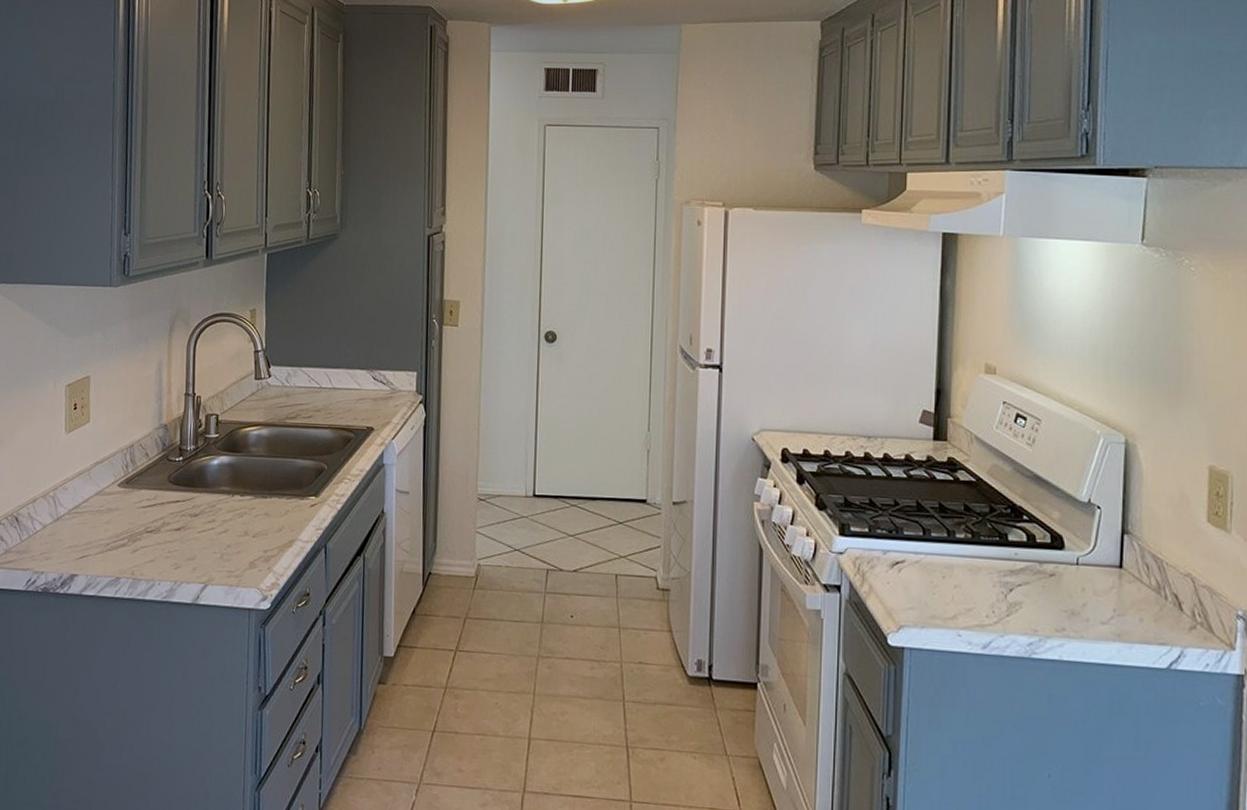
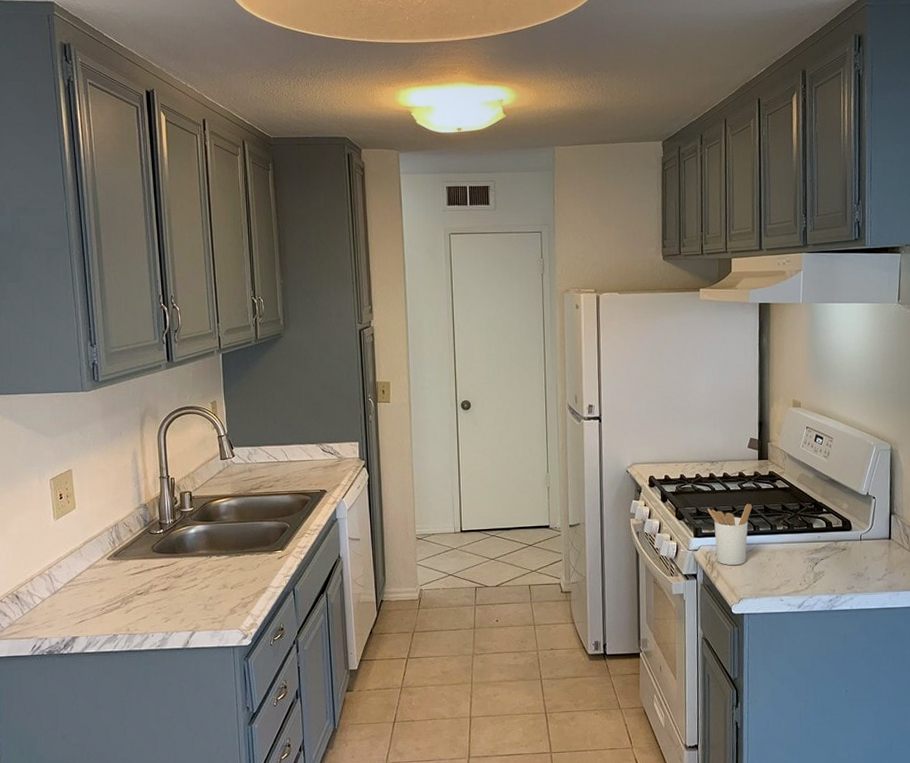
utensil holder: none [860,497,921,580] -> present [708,503,752,566]

